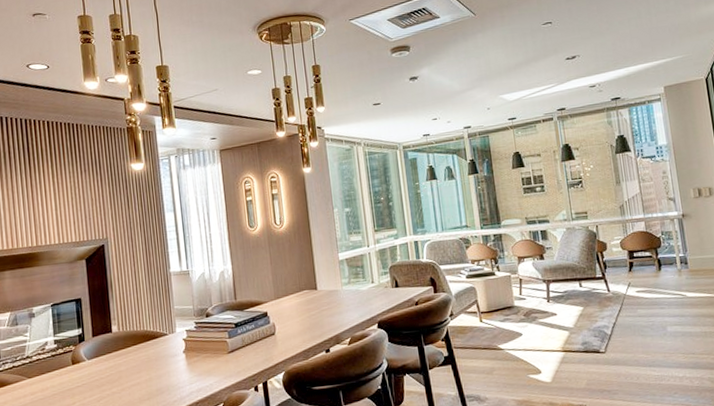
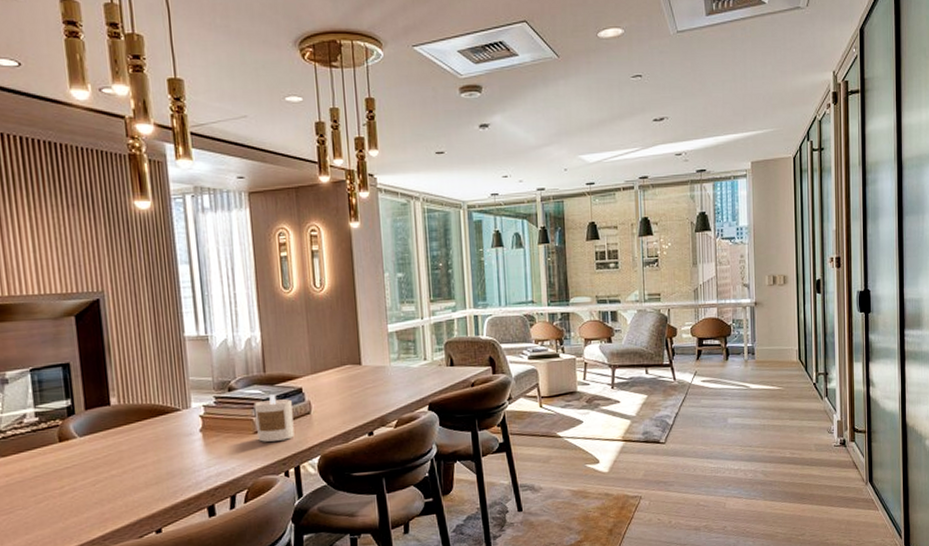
candle: none [227,318,262,361] -> present [253,394,295,442]

